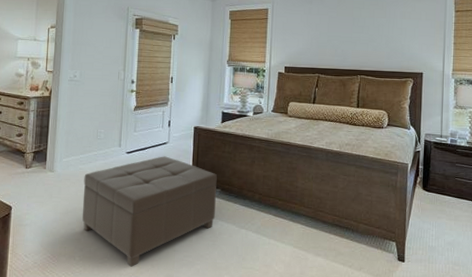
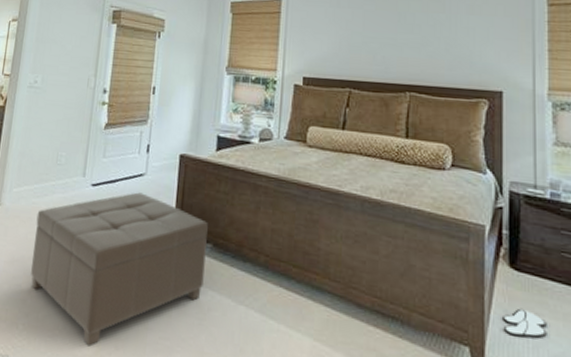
slippers: none [417,215,444,233] -> present [503,308,547,339]

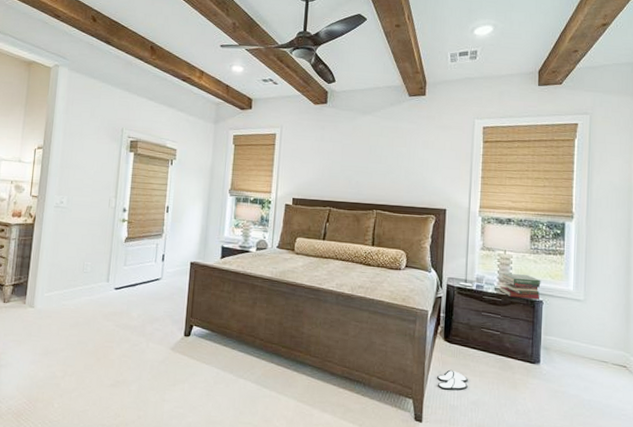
ottoman: present [31,192,208,347] -> none [63,293,214,417]

